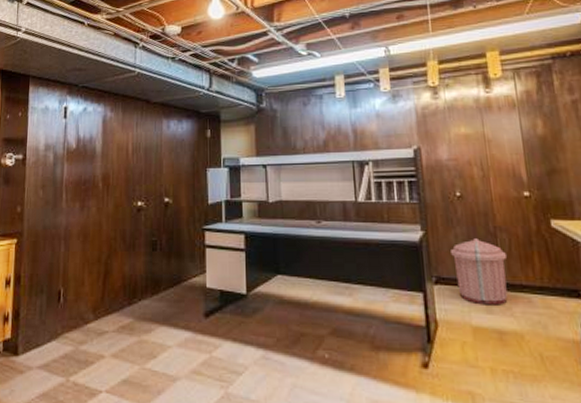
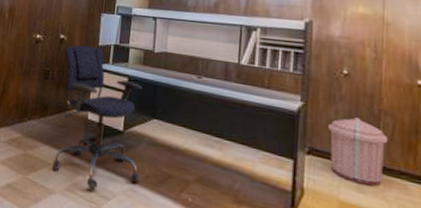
office chair: none [171,206,271,368] -> present [52,45,142,191]

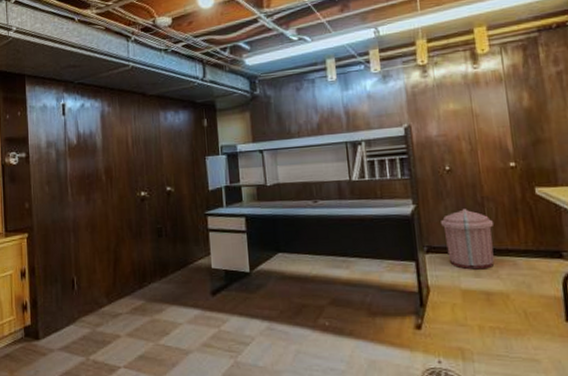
office chair: present [52,45,142,191] -> none [174,192,275,340]

